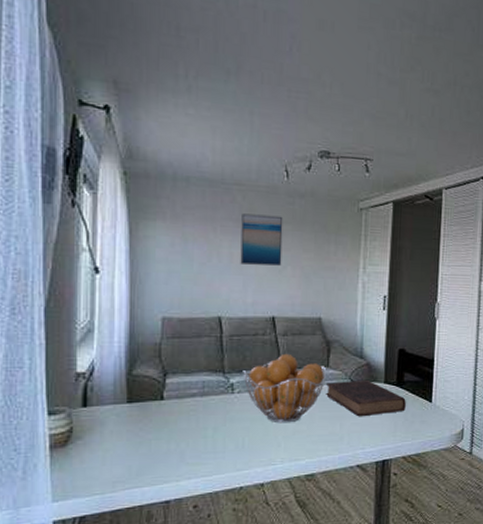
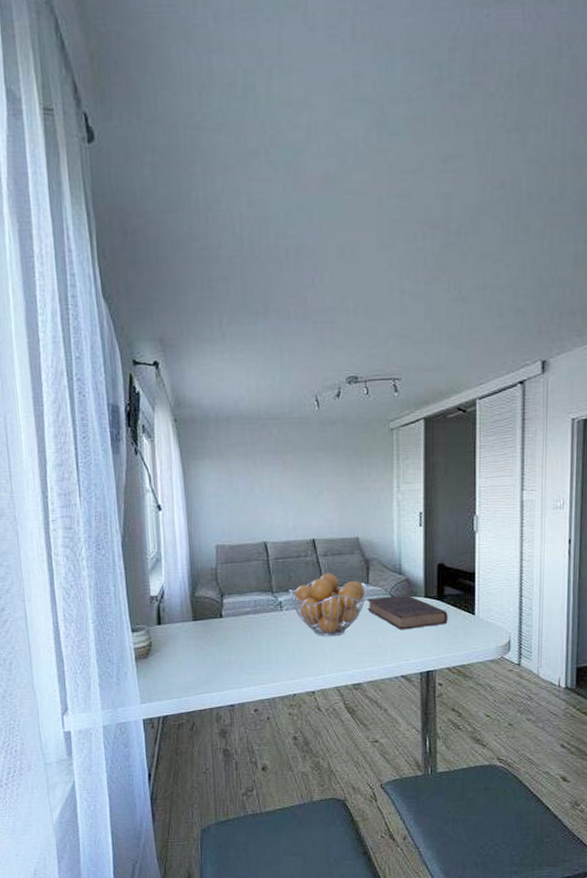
wall art: present [240,213,283,266] -> none [278,444,318,492]

